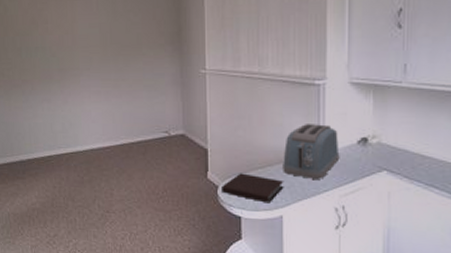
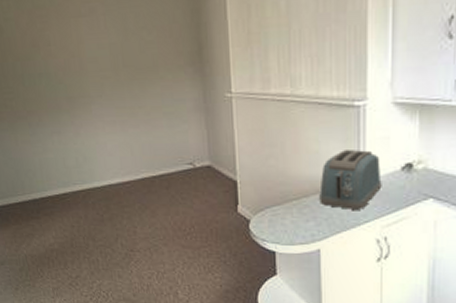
notebook: present [220,173,284,204] -> none [252,205,321,237]

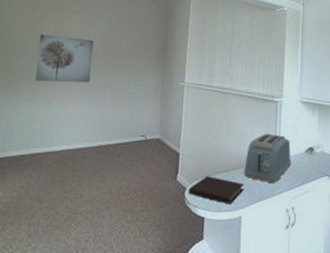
wall art: none [47,49,117,109] -> present [35,34,94,83]
notebook: none [252,205,321,237] -> present [188,176,245,205]

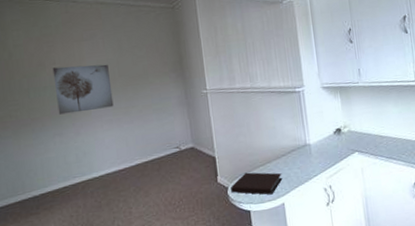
toaster: present [244,134,292,183] -> none [278,122,323,168]

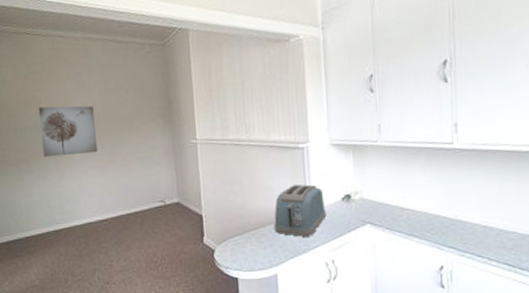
notebook: present [230,172,283,195] -> none [217,236,277,263]
toaster: none [278,122,323,168] -> present [274,184,327,237]

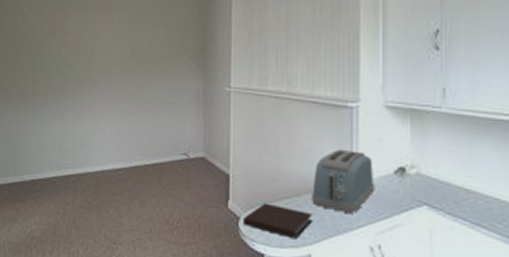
wall art: present [38,105,98,157] -> none [62,38,122,93]
notebook: none [217,236,277,263] -> present [242,203,313,240]

